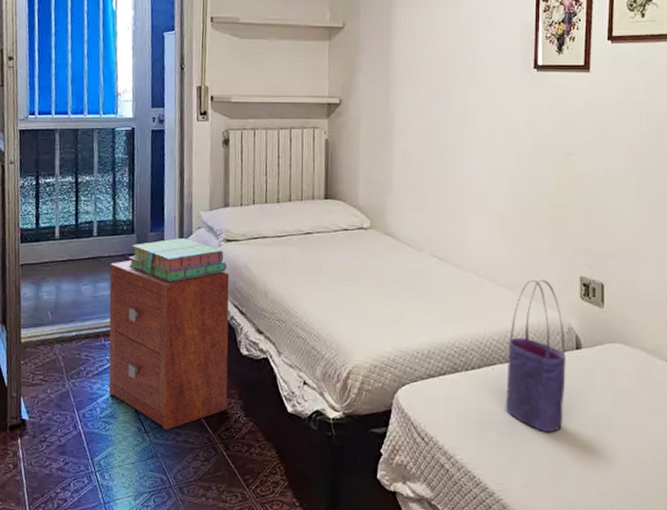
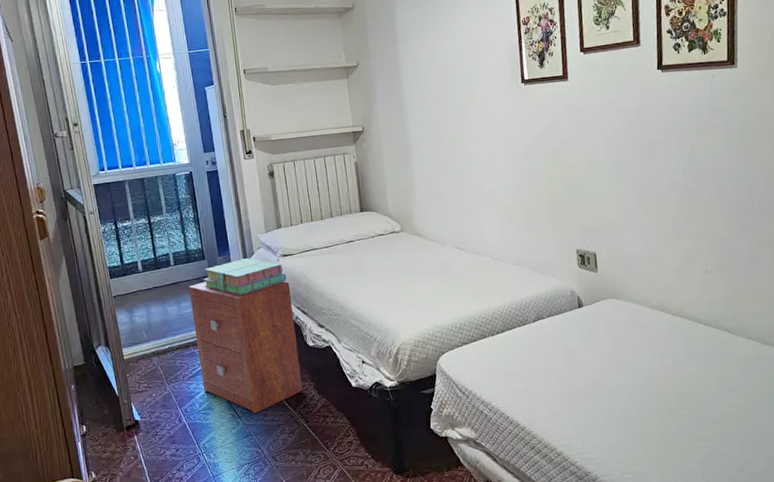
tote bag: present [505,279,566,433] -> none [524,255,574,376]

